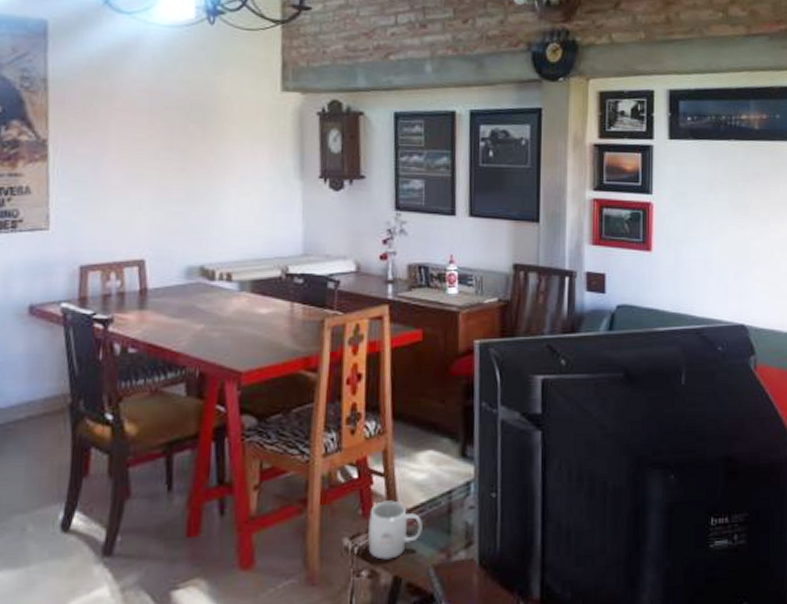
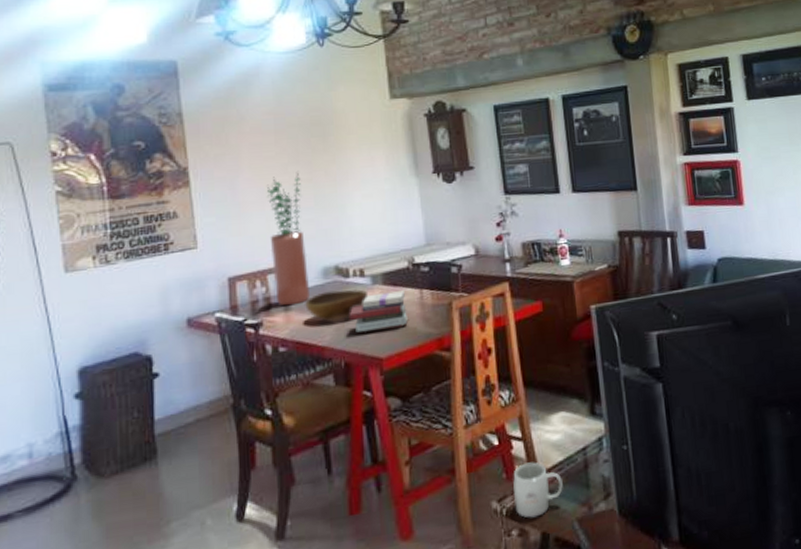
vase: none [130,159,173,304] -> present [267,172,310,306]
bowl: none [162,293,233,327] -> present [305,289,367,322]
books: none [209,301,276,341] -> present [349,291,409,333]

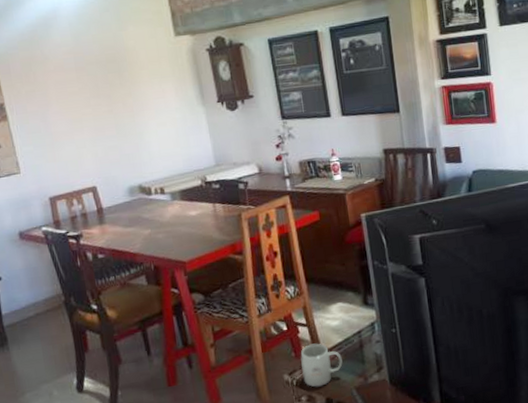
vase: present [267,172,310,306] -> none [74,105,120,220]
bowl: present [305,289,367,322] -> none [116,205,169,232]
books: present [349,291,409,333] -> none [154,205,206,241]

